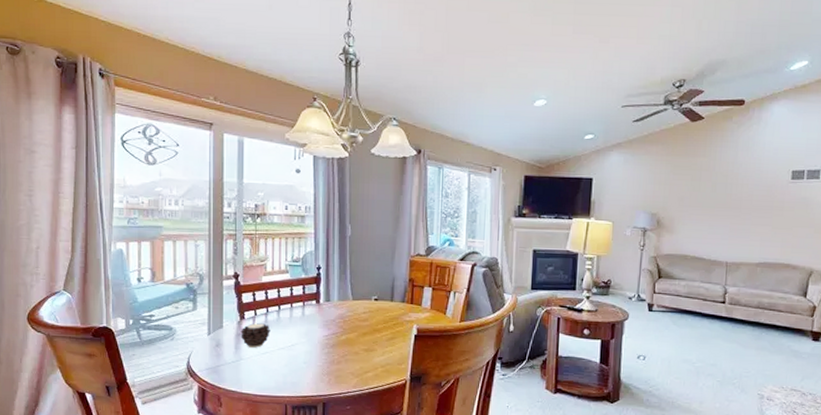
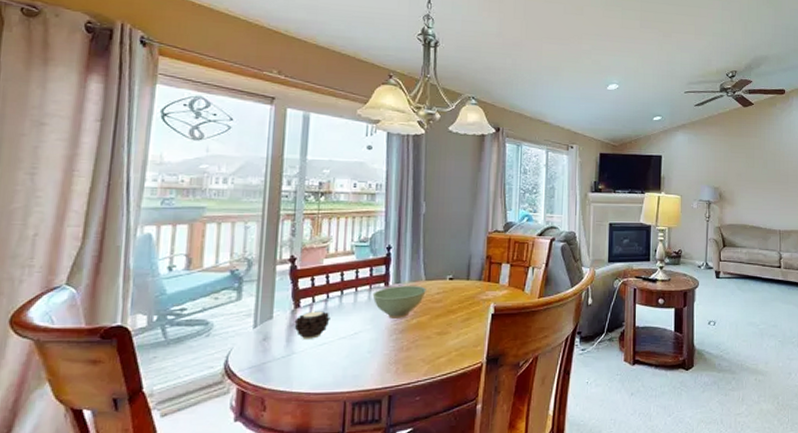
bowl: none [306,303,354,334] -> present [372,285,426,319]

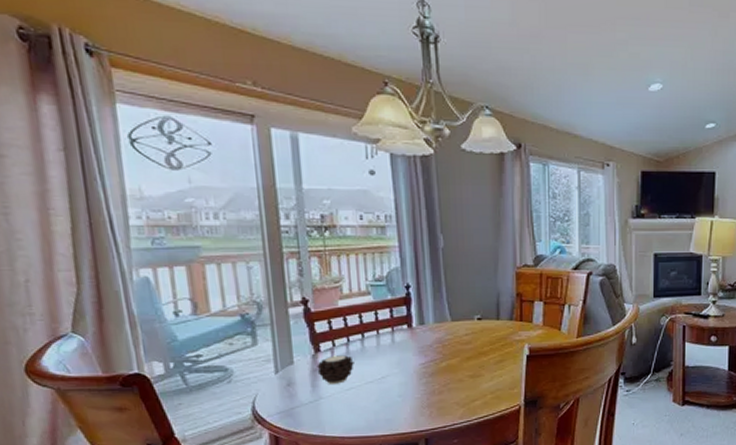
bowl: present [372,285,426,319] -> none [396,326,453,362]

